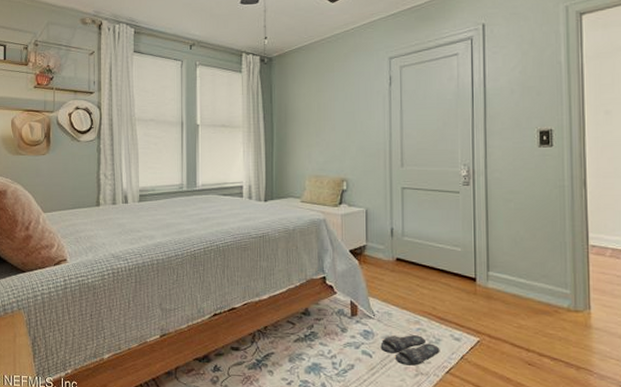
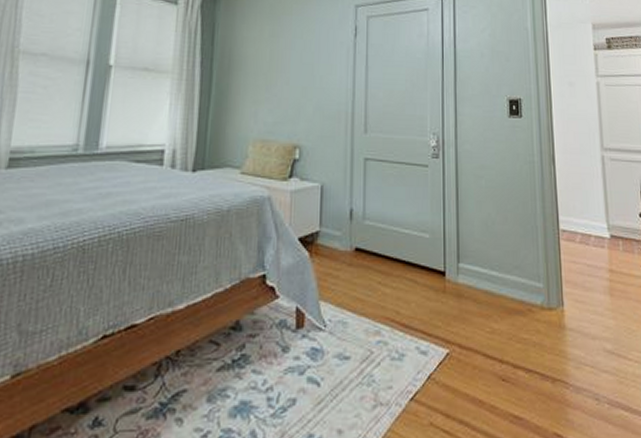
slippers: present [380,335,440,366] -> none [331,350,404,394]

